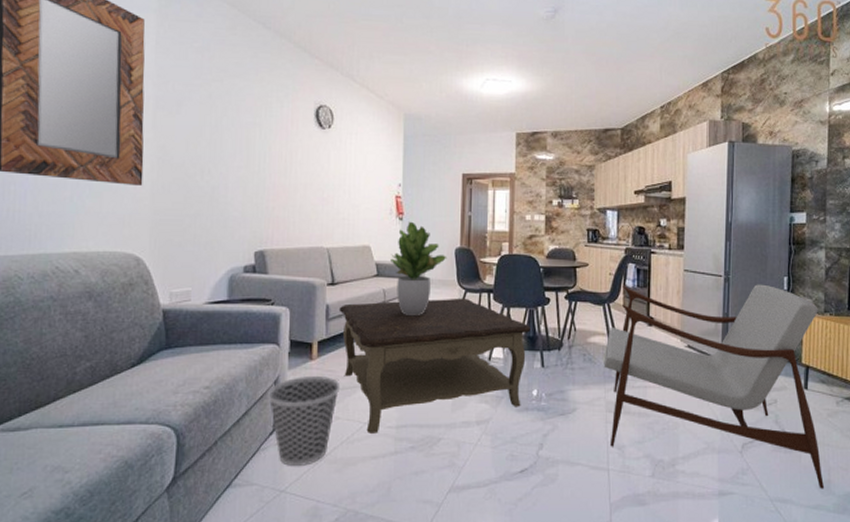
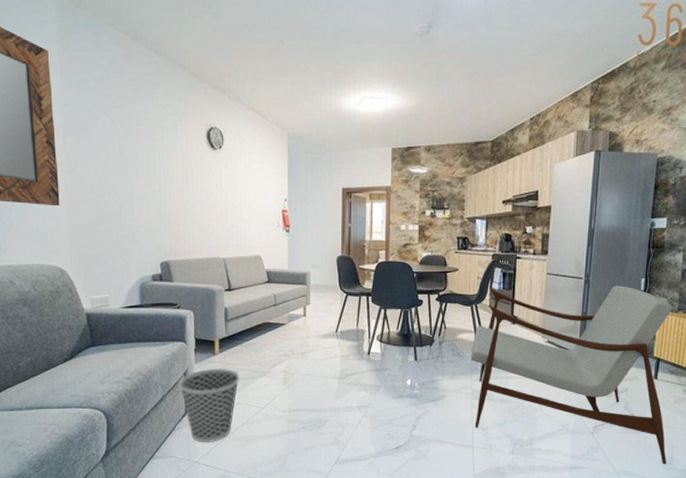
coffee table: present [339,298,530,434] -> none [236,301,405,416]
potted plant: present [391,221,447,315] -> none [279,233,330,316]

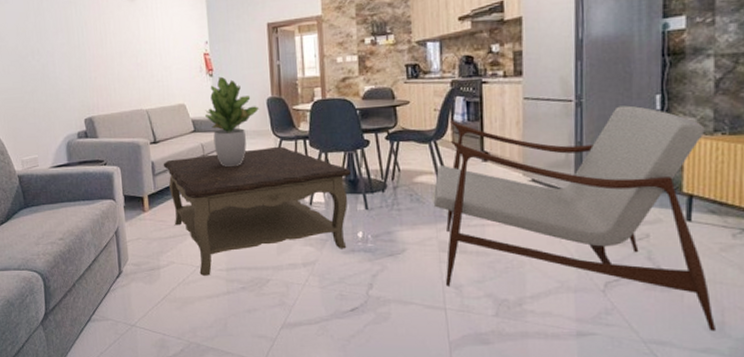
wastebasket: present [179,369,240,442] -> none [111,226,172,304]
coffee table: none [236,301,405,416] -> present [163,146,351,276]
potted plant: none [279,233,330,316] -> present [205,76,260,167]

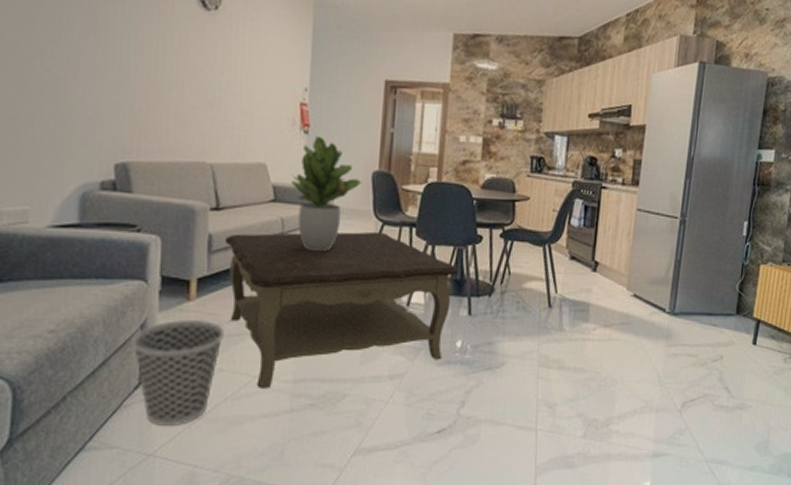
wastebasket: none [111,226,172,304] -> present [132,320,225,426]
armchair: present [433,105,717,332] -> none [539,225,777,450]

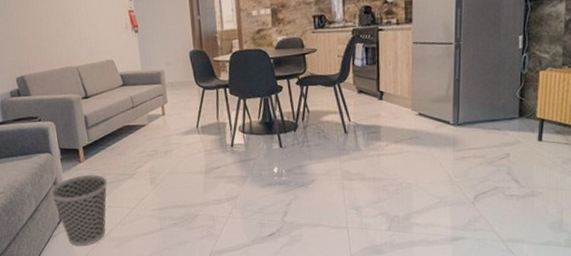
coffee table: present [224,231,458,389] -> none [95,95,267,216]
potted plant: present [292,135,362,251] -> none [132,32,183,117]

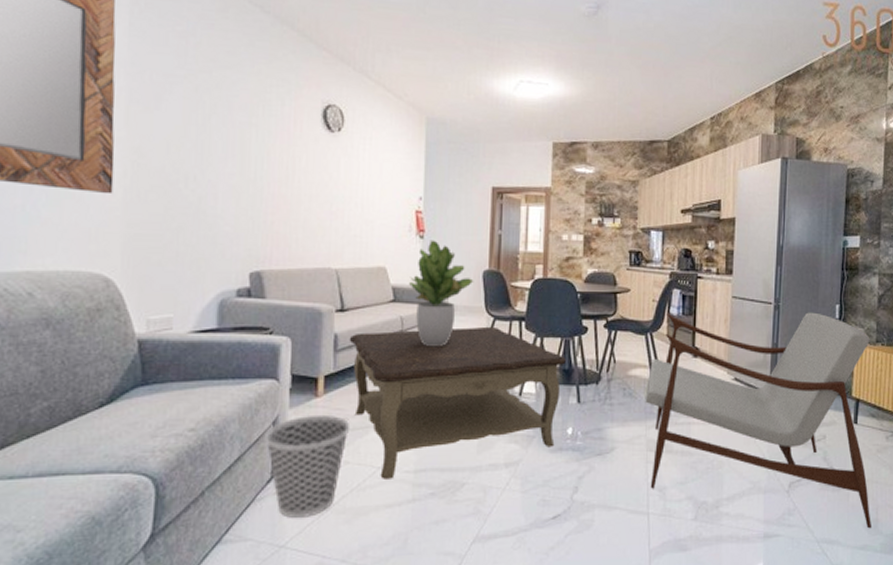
coffee table: none [95,95,267,216] -> present [349,326,566,479]
potted plant: none [132,32,183,117] -> present [409,240,474,346]
armchair: none [337,46,557,228] -> present [645,312,873,529]

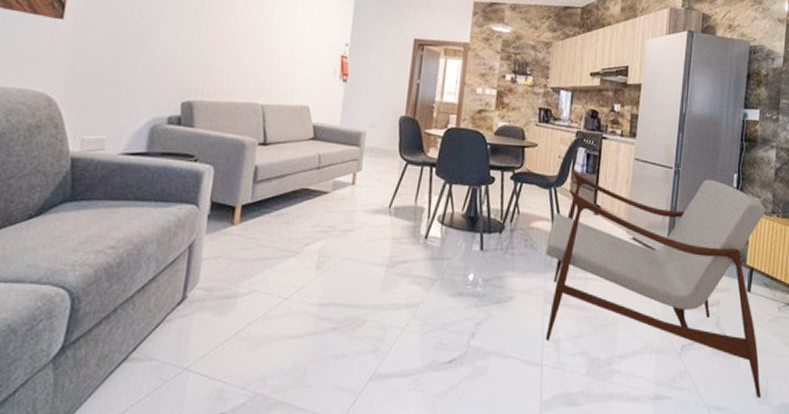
wastebasket: present [265,416,351,518] -> none [180,242,262,342]
coffee table: present [349,326,566,479] -> none [267,166,472,311]
potted plant: present [409,240,474,346] -> none [329,83,391,185]

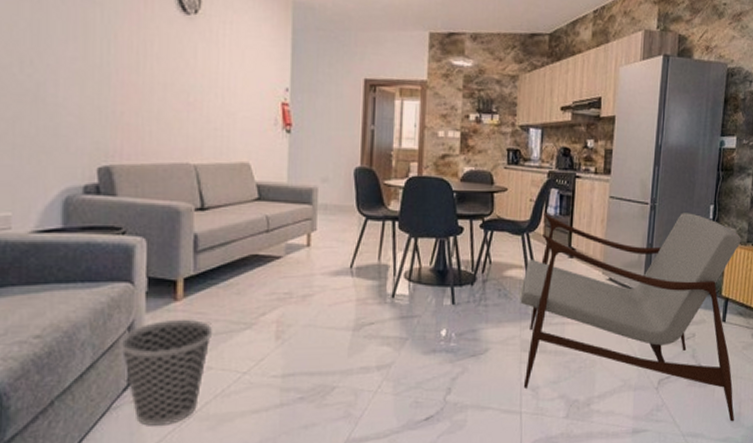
wastebasket: none [180,242,262,342] -> present [120,320,213,426]

